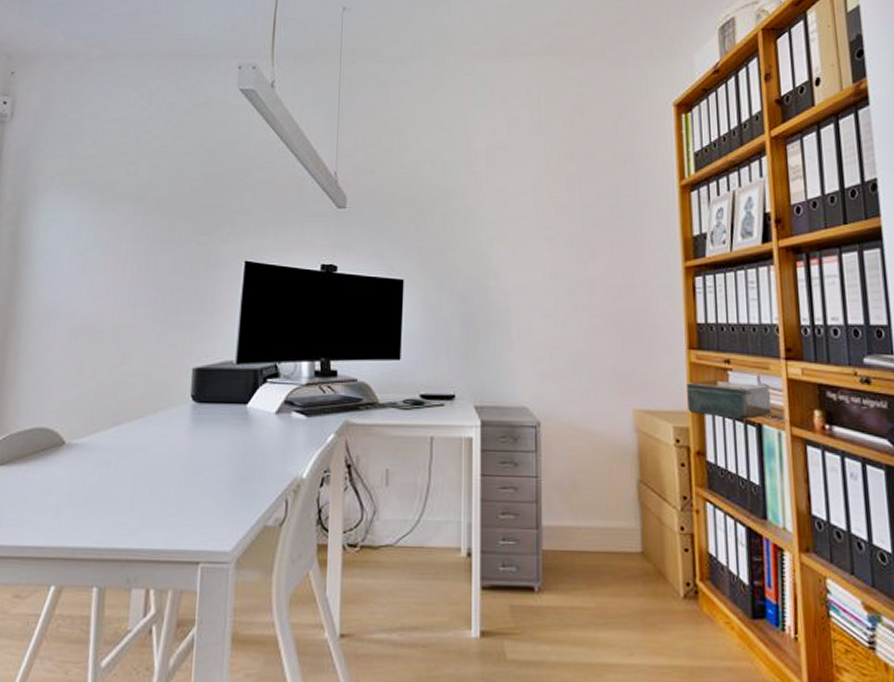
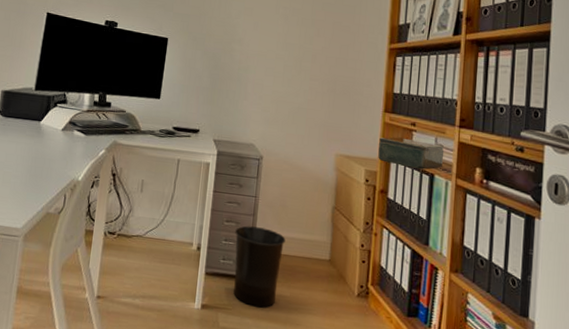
waste bin: none [515,517,582,627] -> present [233,225,286,308]

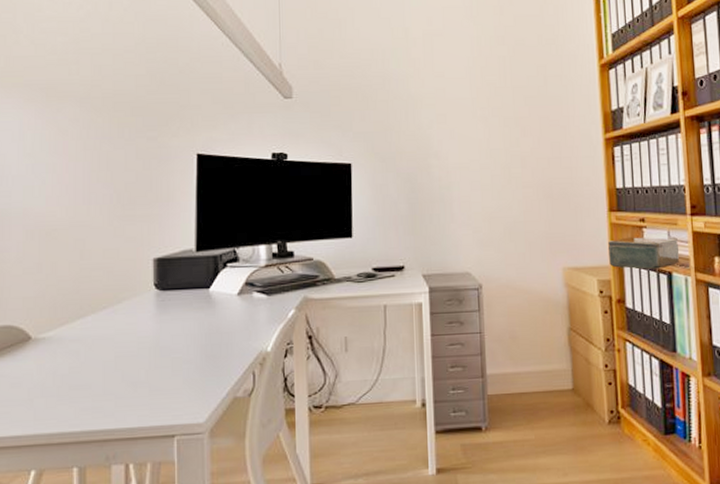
waste bin: present [233,225,286,308] -> none [463,366,521,459]

